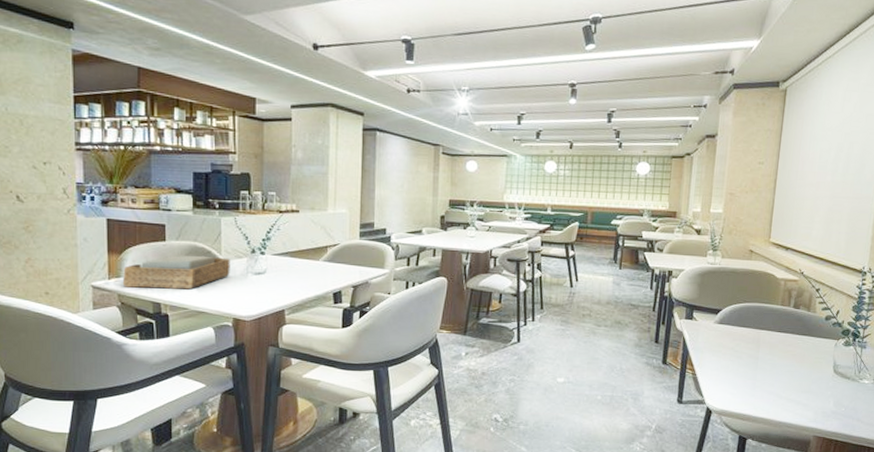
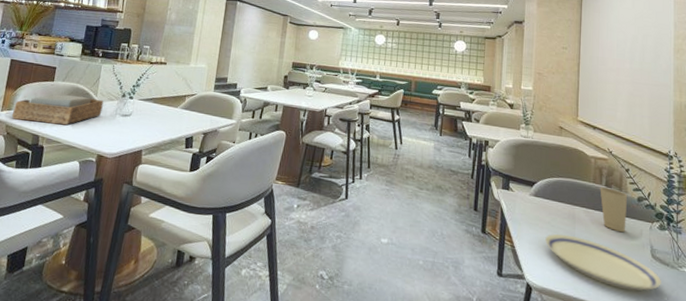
plate: none [727,358,841,405] -> present [545,233,661,292]
cup: none [787,309,816,352] -> present [600,187,628,233]

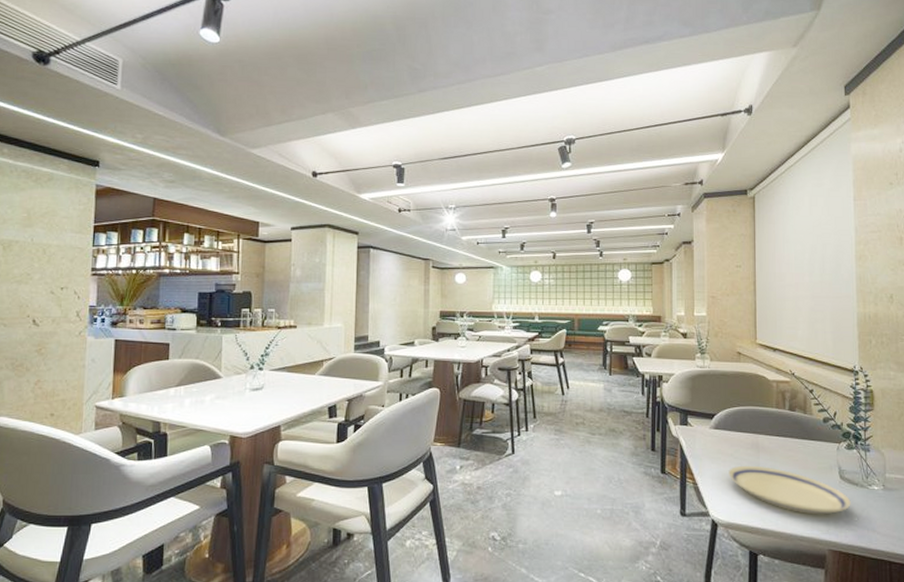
napkin holder: present [11,94,104,126] -> none [125,372,230,407]
cup: present [600,187,628,233] -> none [783,412,813,457]

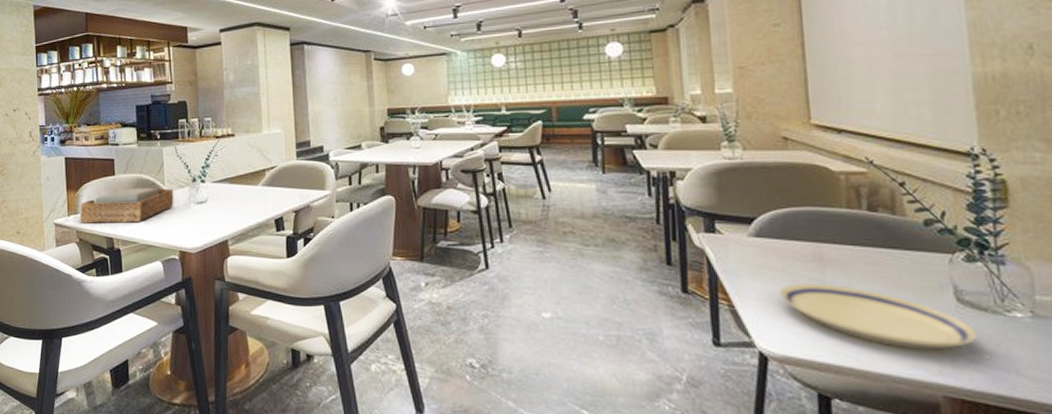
napkin holder: none [125,372,230,407] -> present [79,187,174,223]

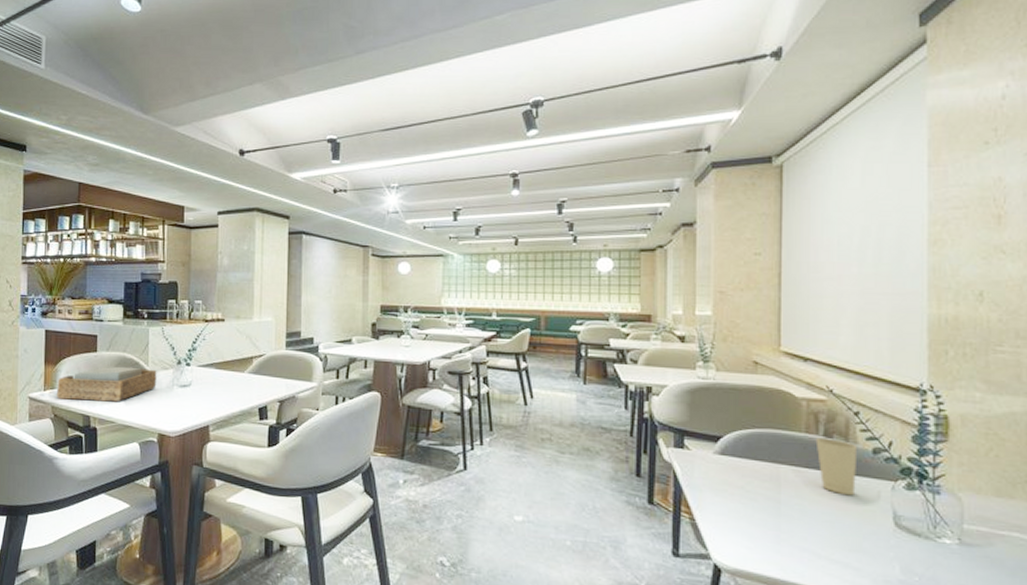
plate: present [780,283,977,350] -> none [738,500,910,571]
cup: none [858,212,909,272] -> present [815,438,858,496]

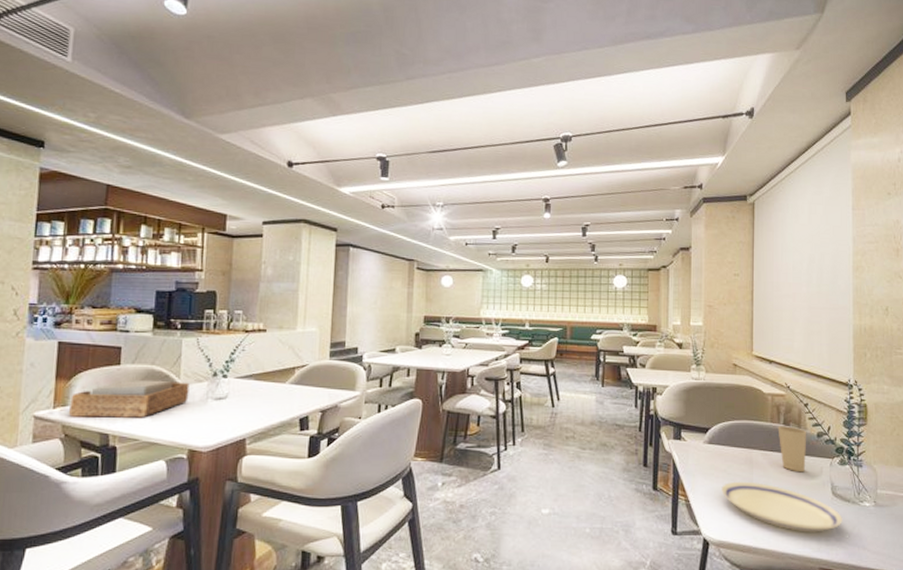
plate: none [738,500,910,571] -> present [721,481,842,532]

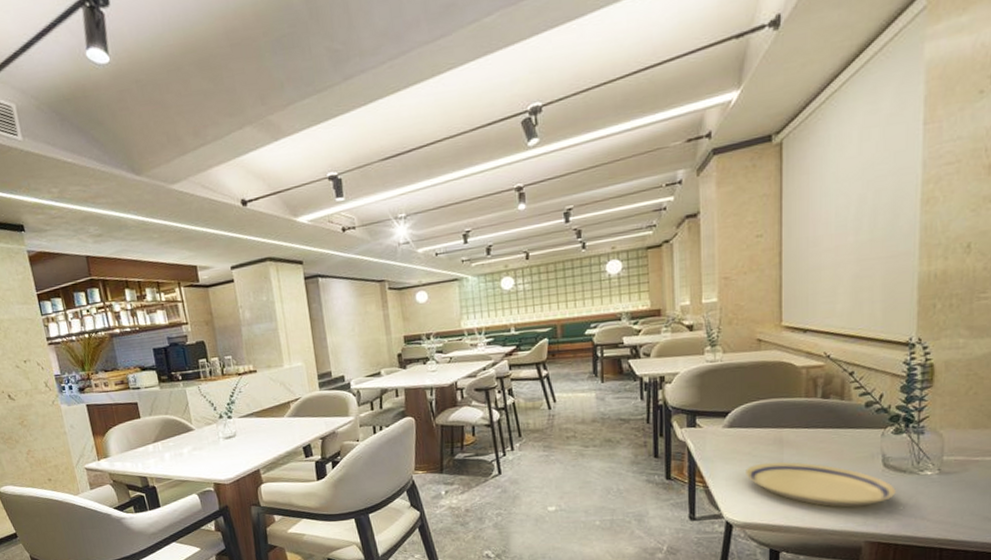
napkin holder: present [68,379,190,418] -> none [109,426,203,466]
cup: present [778,426,807,473] -> none [814,399,852,447]

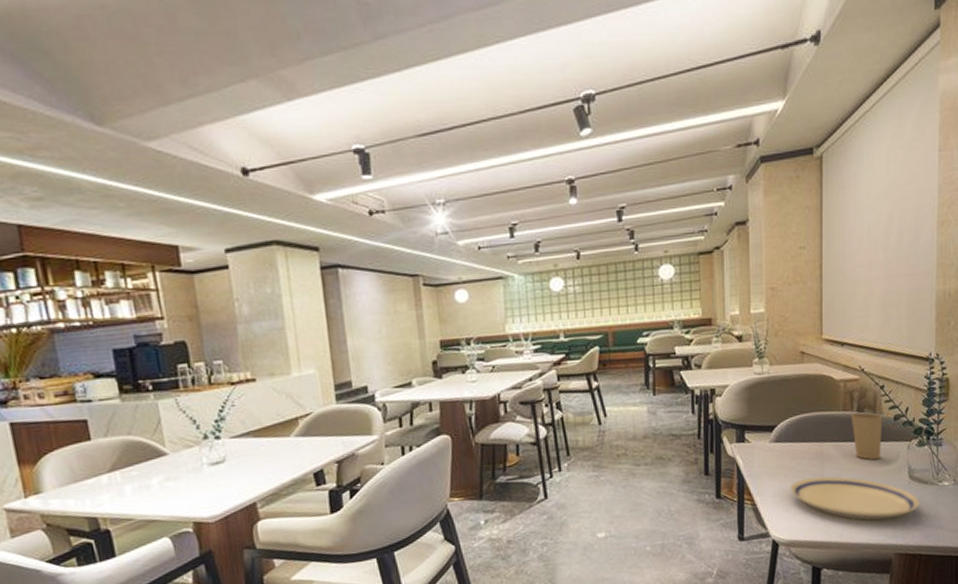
cup: none [814,399,852,447] -> present [851,412,883,460]

